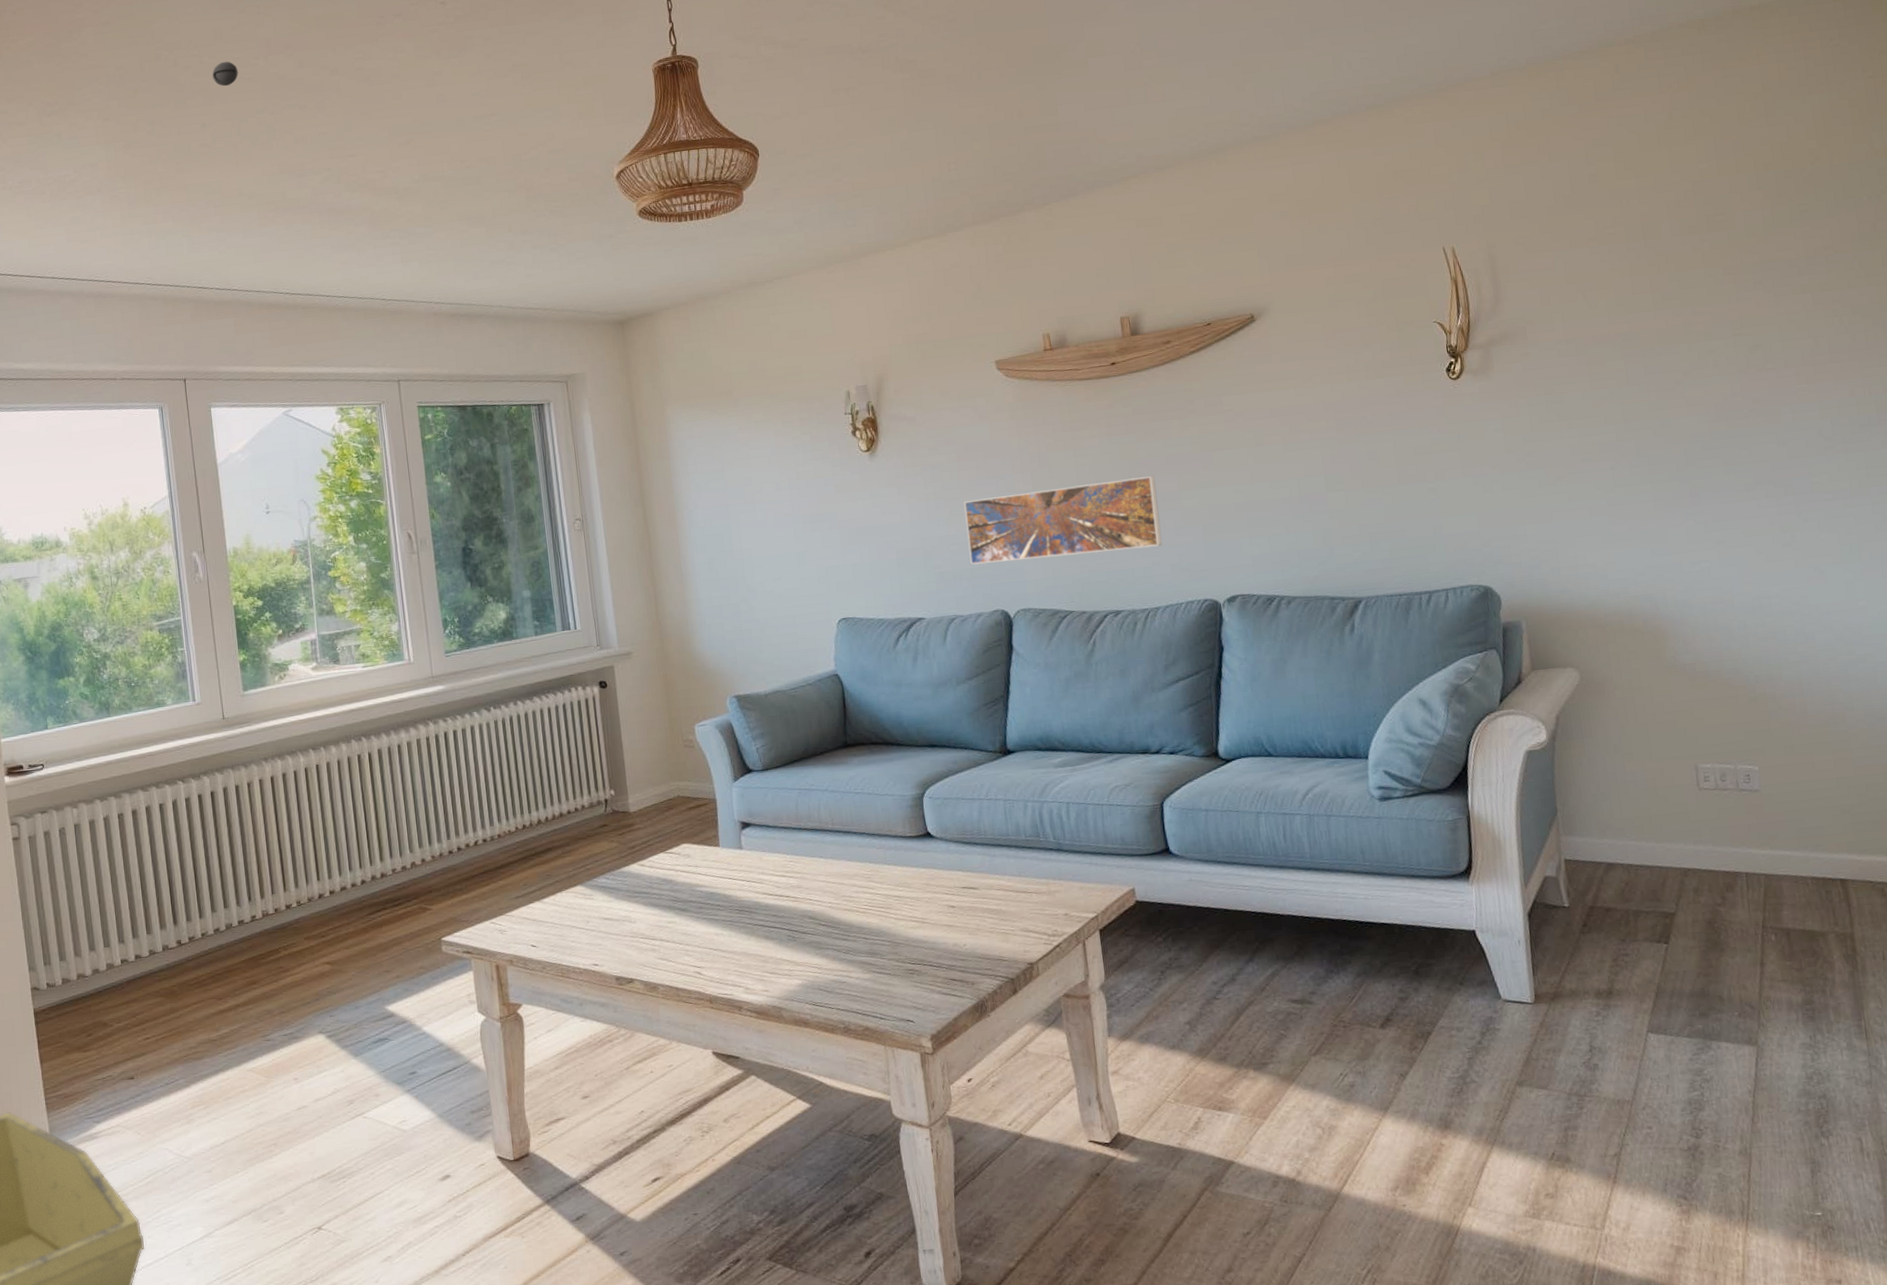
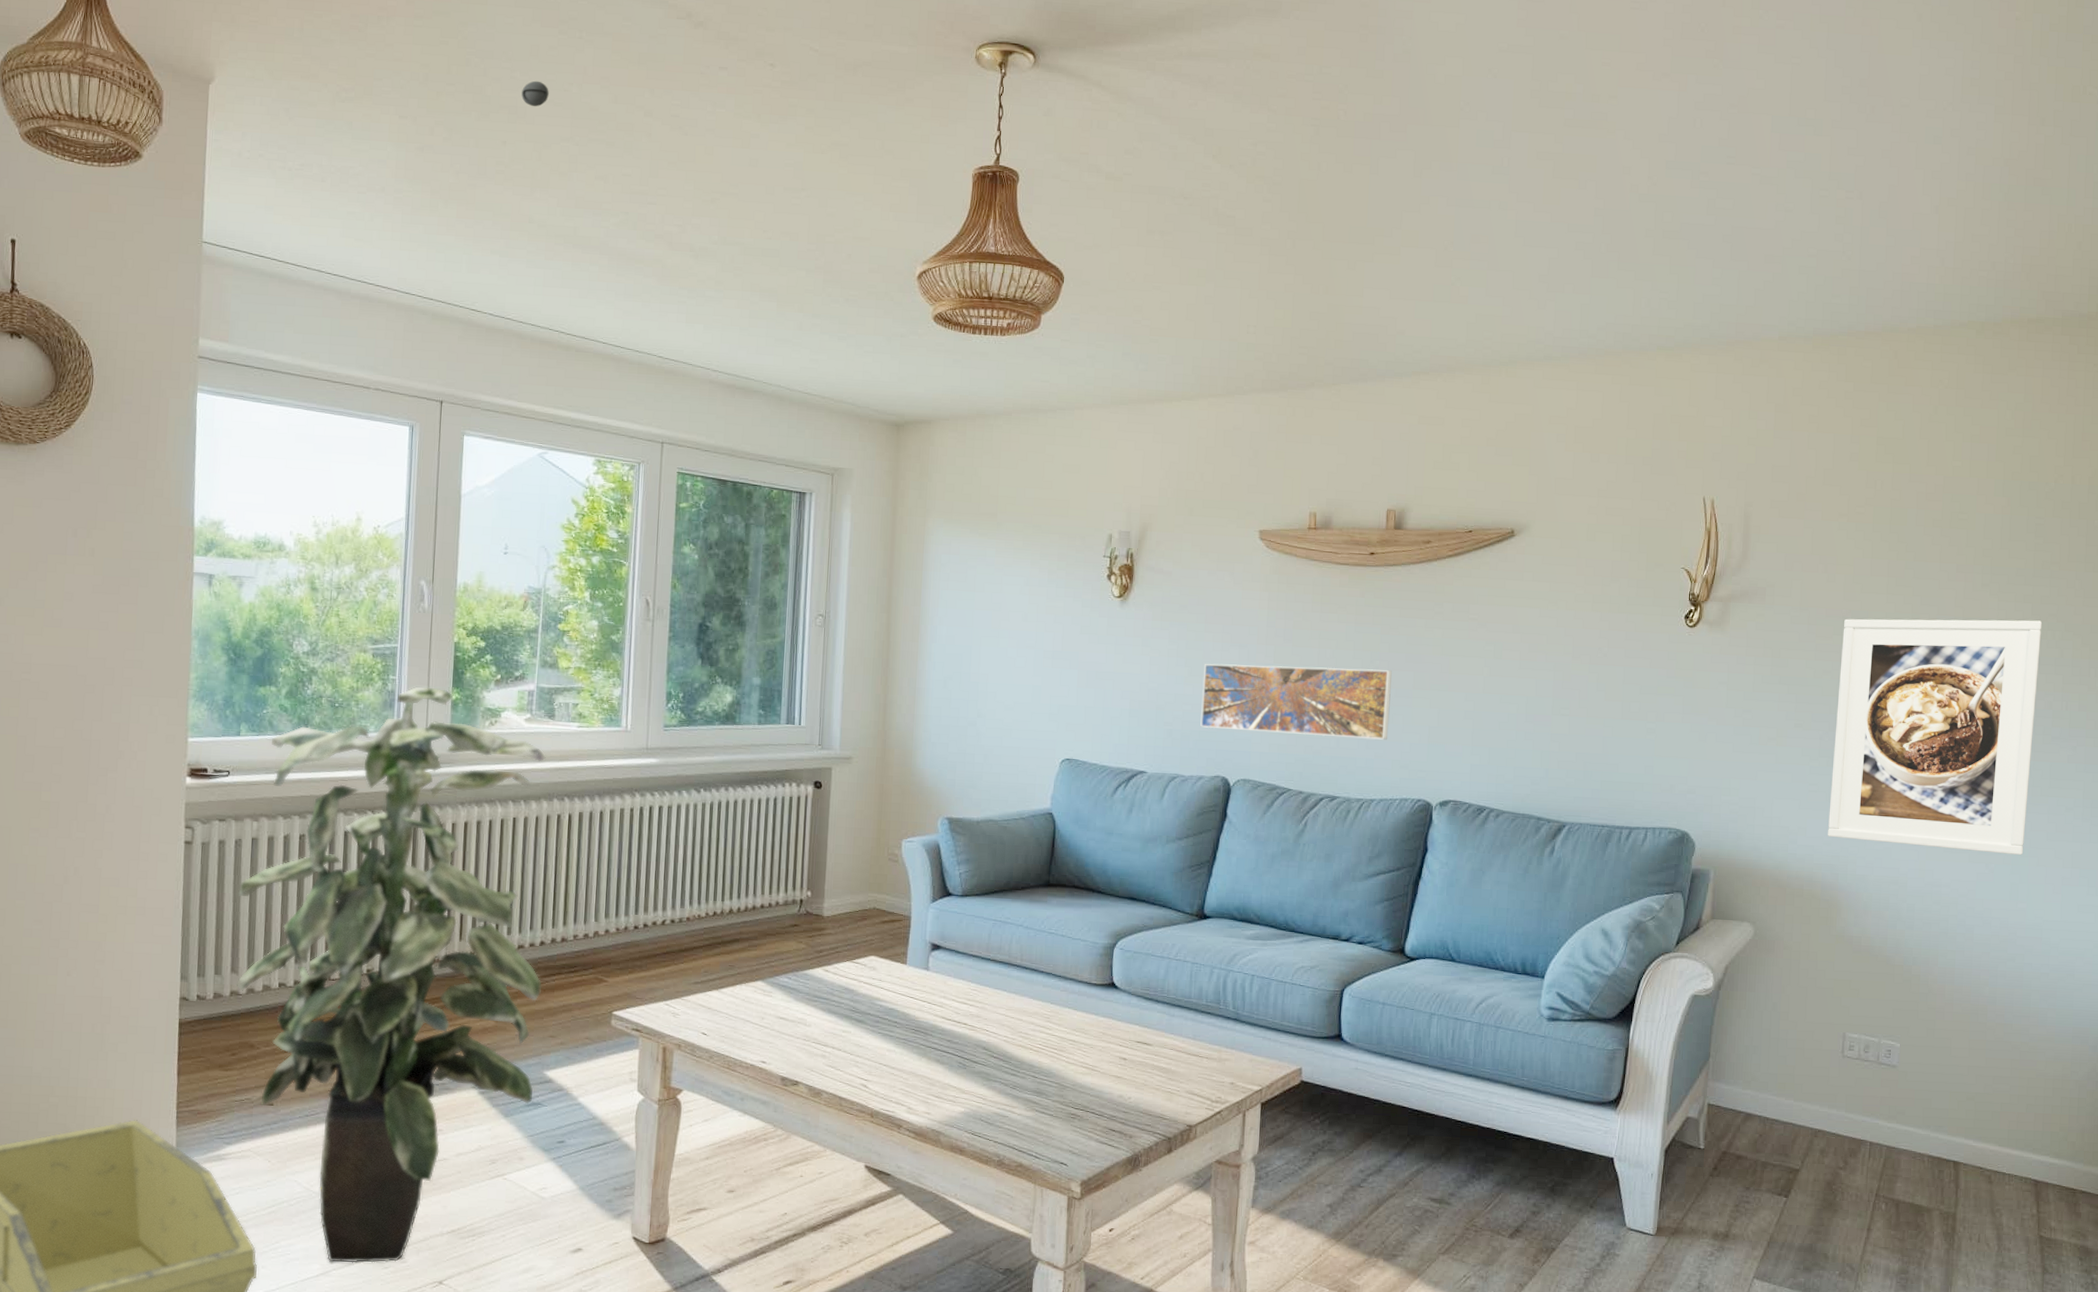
indoor plant: none [69,652,379,1223] -> present [237,686,546,1263]
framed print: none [1614,308,1853,567] -> present [1828,618,2043,855]

